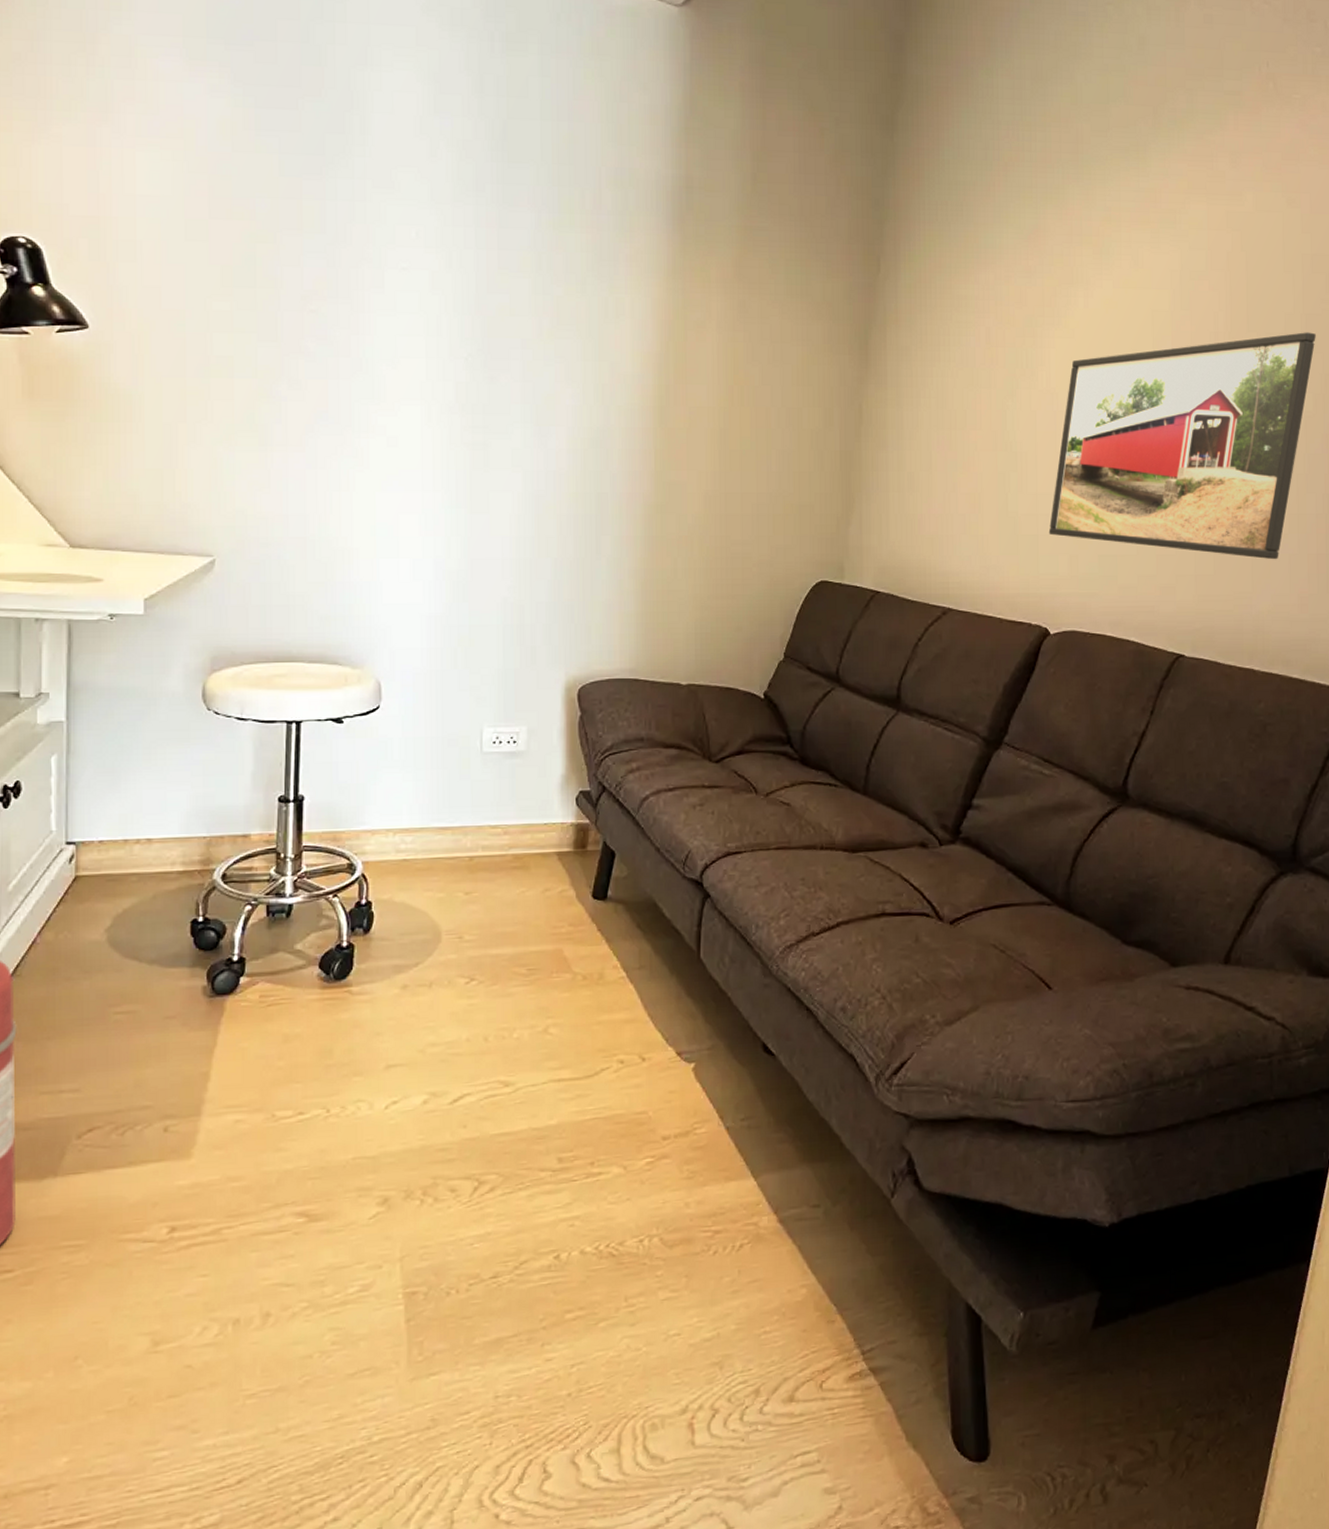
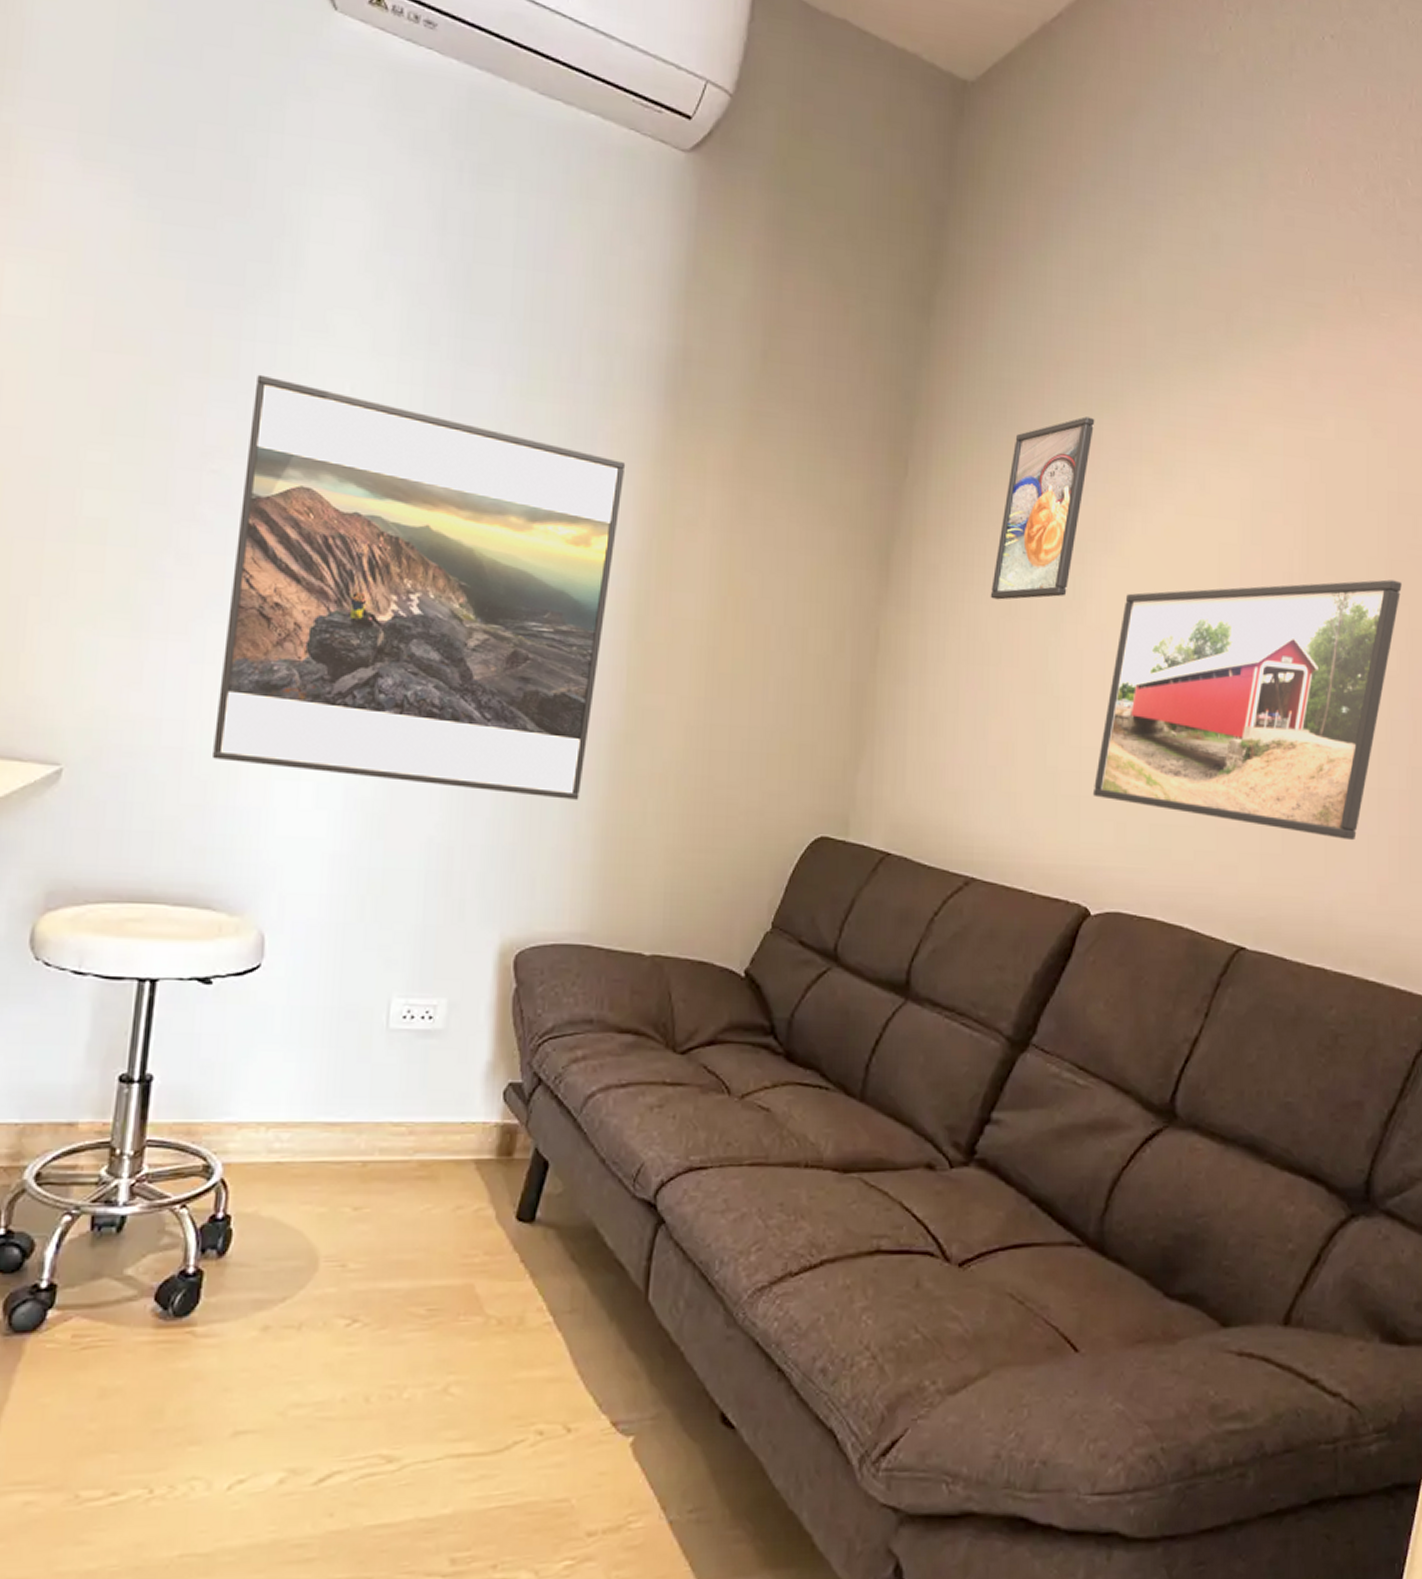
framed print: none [330,228,644,562] -> present [213,374,626,800]
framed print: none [954,209,1040,373] -> present [990,417,1095,600]

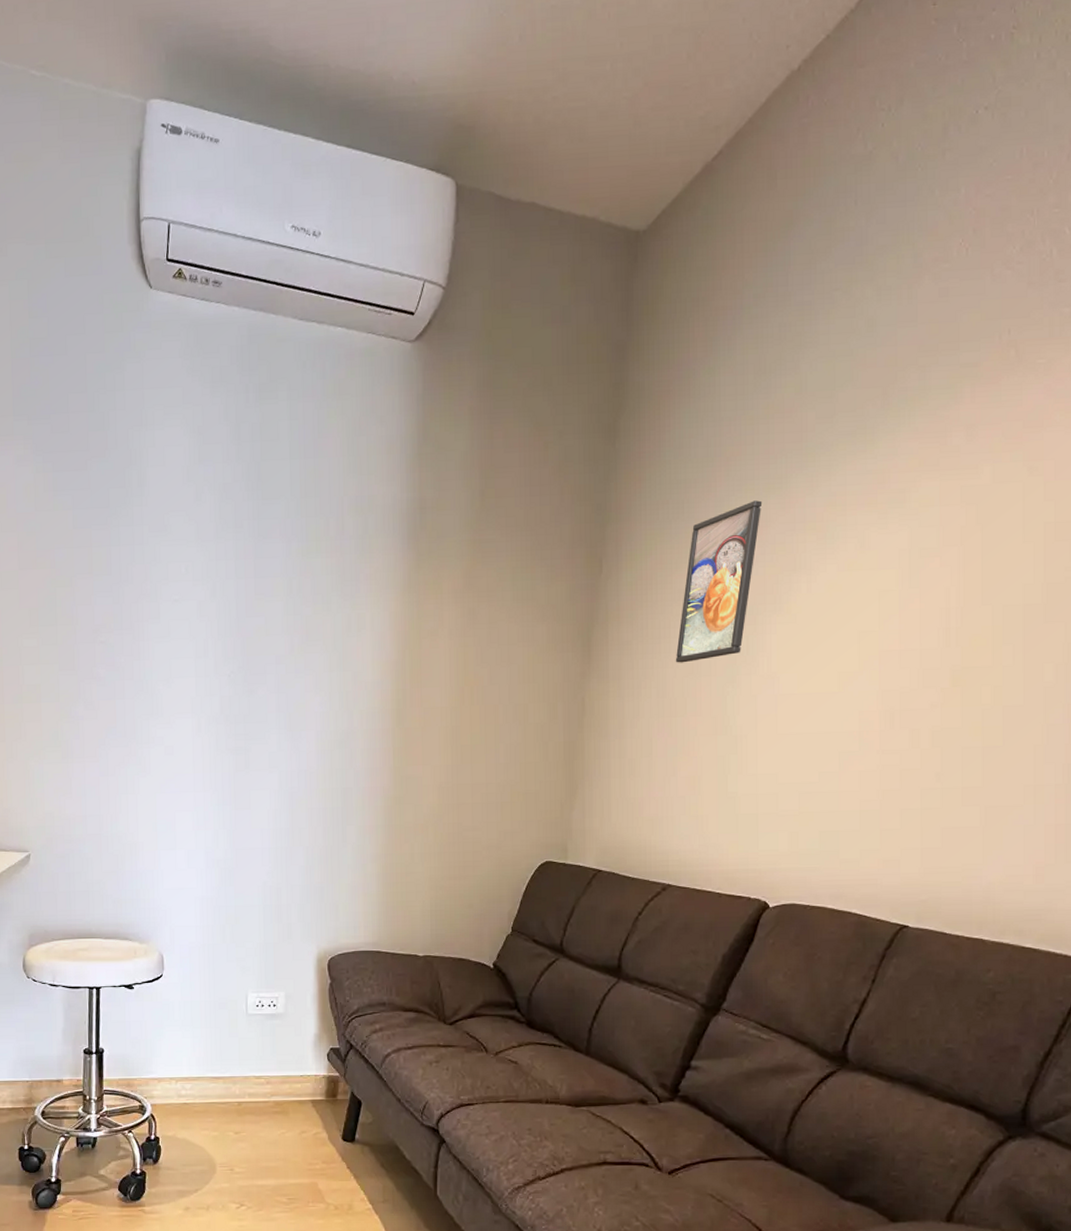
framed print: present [213,374,626,800] -> none [119,569,382,848]
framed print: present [1092,579,1402,841] -> none [768,601,1058,832]

